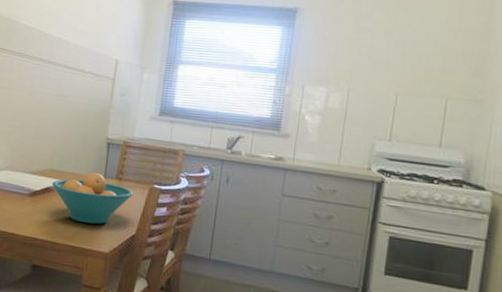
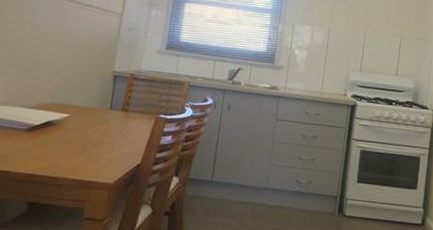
fruit bowl: present [51,172,134,225] -> none [53,104,140,156]

